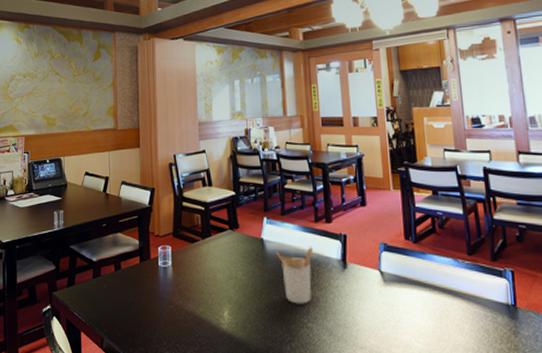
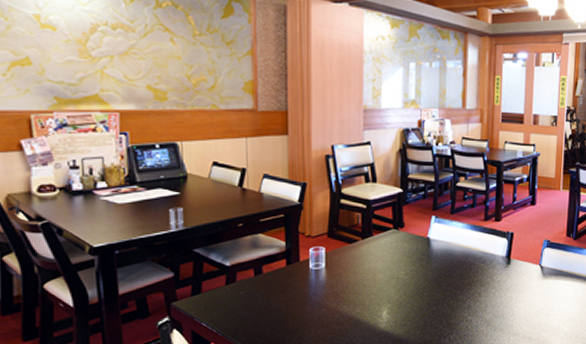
utensil holder: present [276,247,314,304] -> none [442,245,480,300]

